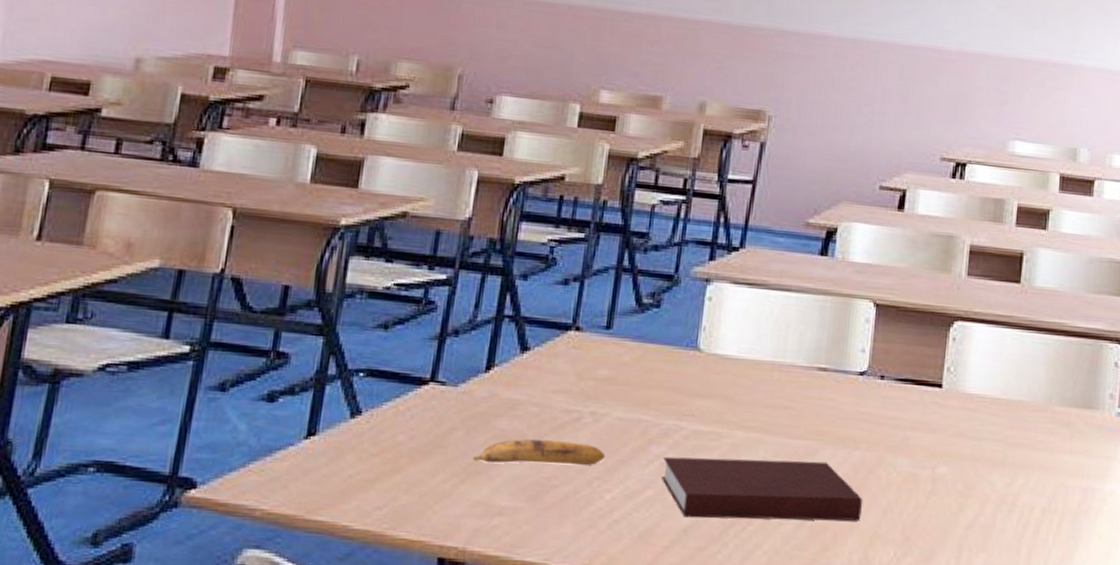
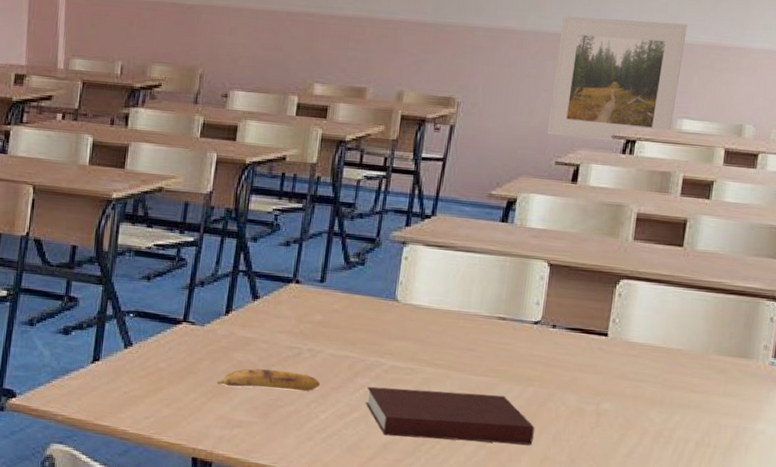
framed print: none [869,23,1017,164] -> present [547,15,688,142]

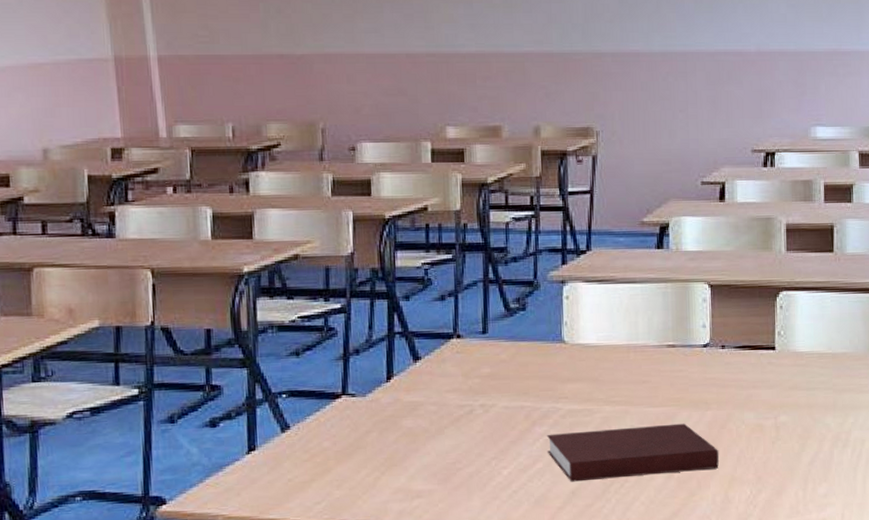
banana: present [216,368,321,391] -> none [388,431,498,457]
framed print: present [547,15,688,142] -> none [687,32,808,156]

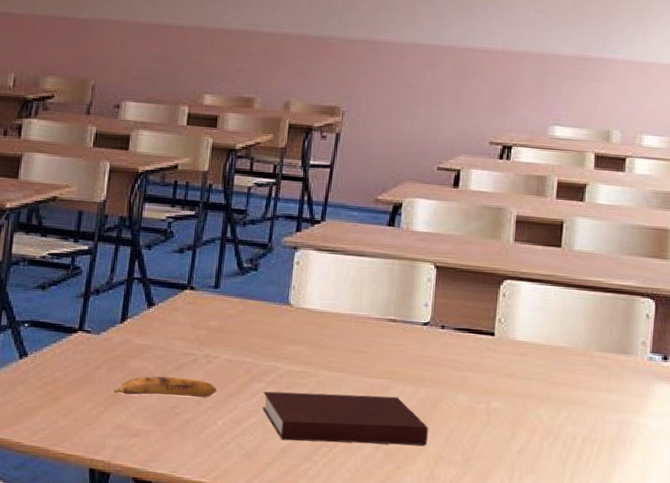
banana: none [388,431,498,457] -> present [113,376,217,397]

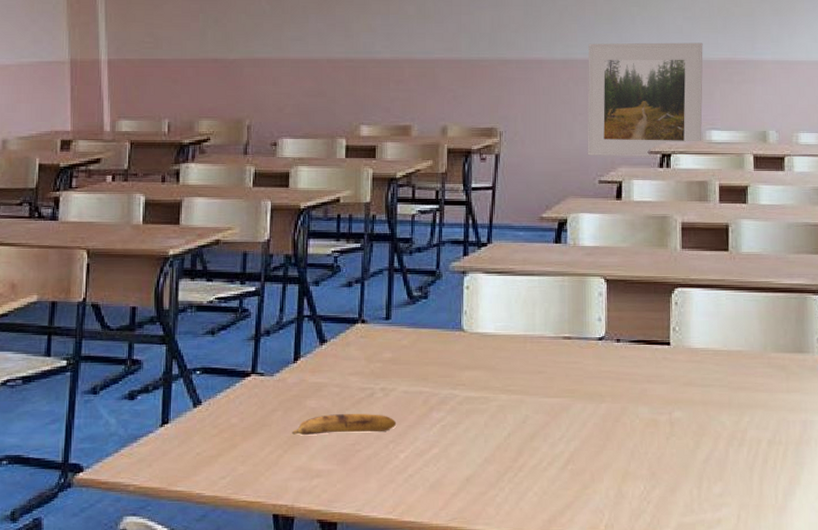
notebook: present [262,391,428,446] -> none [443,415,612,469]
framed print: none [428,29,554,148] -> present [587,42,703,157]

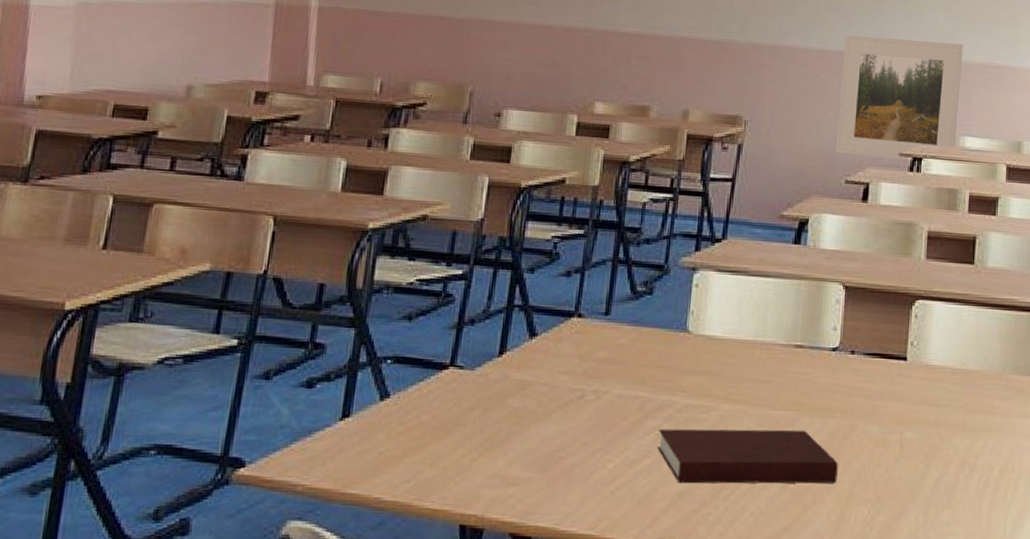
banana: present [291,413,397,436] -> none [489,415,607,439]
notebook: none [443,415,612,469] -> present [656,429,838,484]

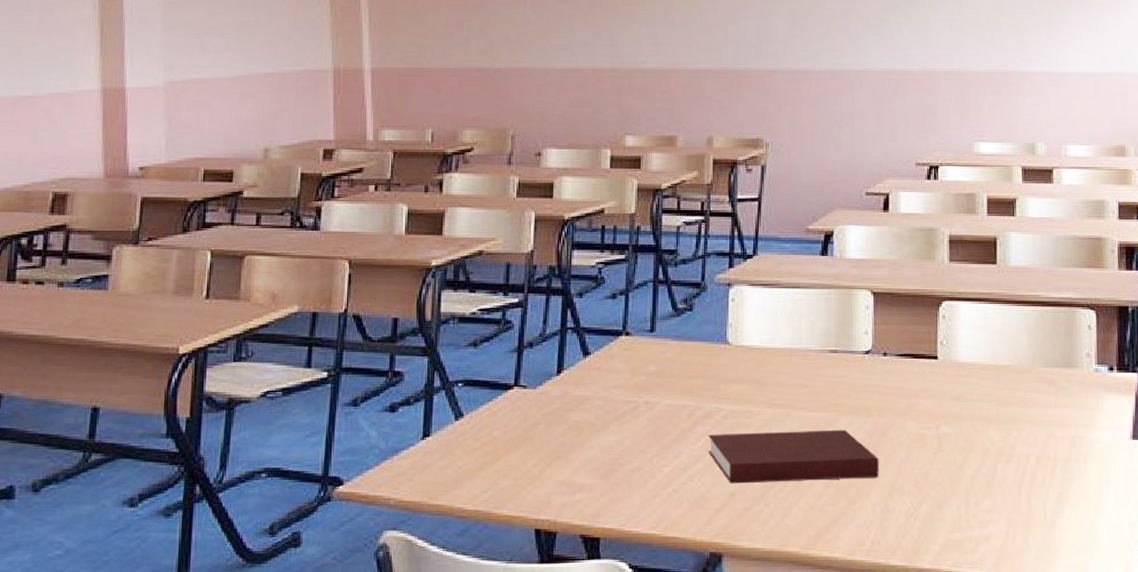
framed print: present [835,35,963,159] -> none [854,53,971,168]

